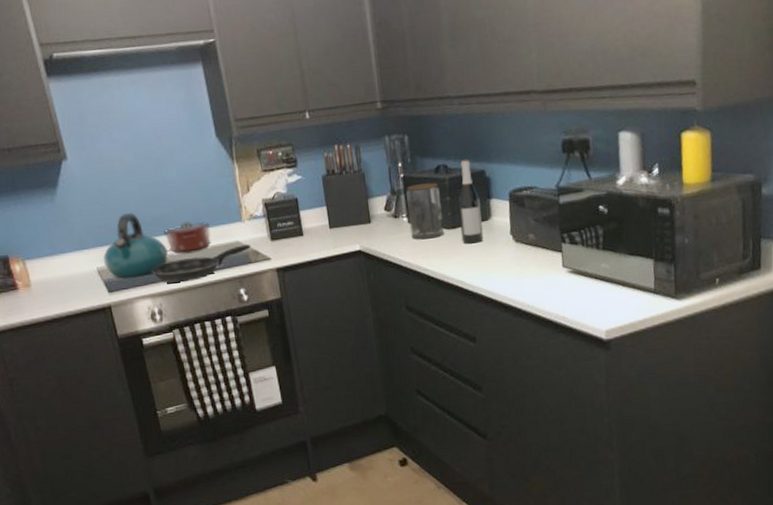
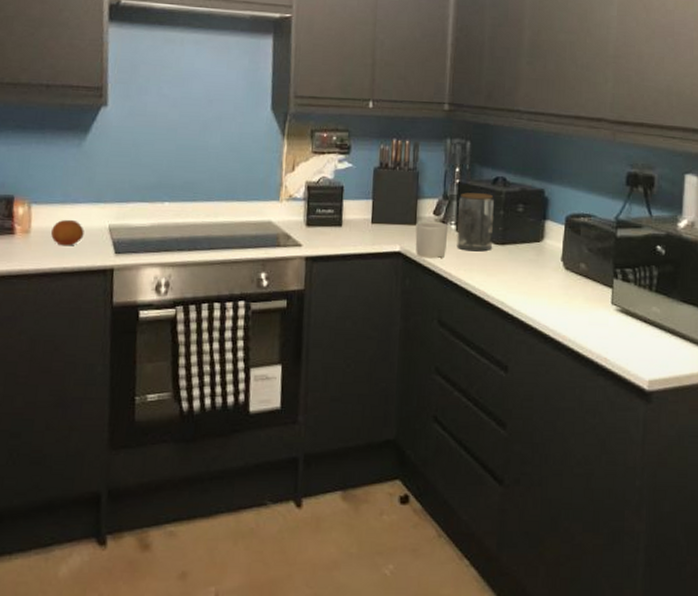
fruit: none [48,268,78,293] -> present [50,219,84,246]
kettle: present [103,212,169,278] -> none [117,171,192,241]
frying pan: present [151,244,251,284] -> none [168,225,283,256]
casserole: present [164,221,211,255] -> none [193,191,243,227]
mug: none [370,217,403,253] -> present [415,222,449,259]
wine bottle: present [458,159,484,244] -> none [509,175,534,264]

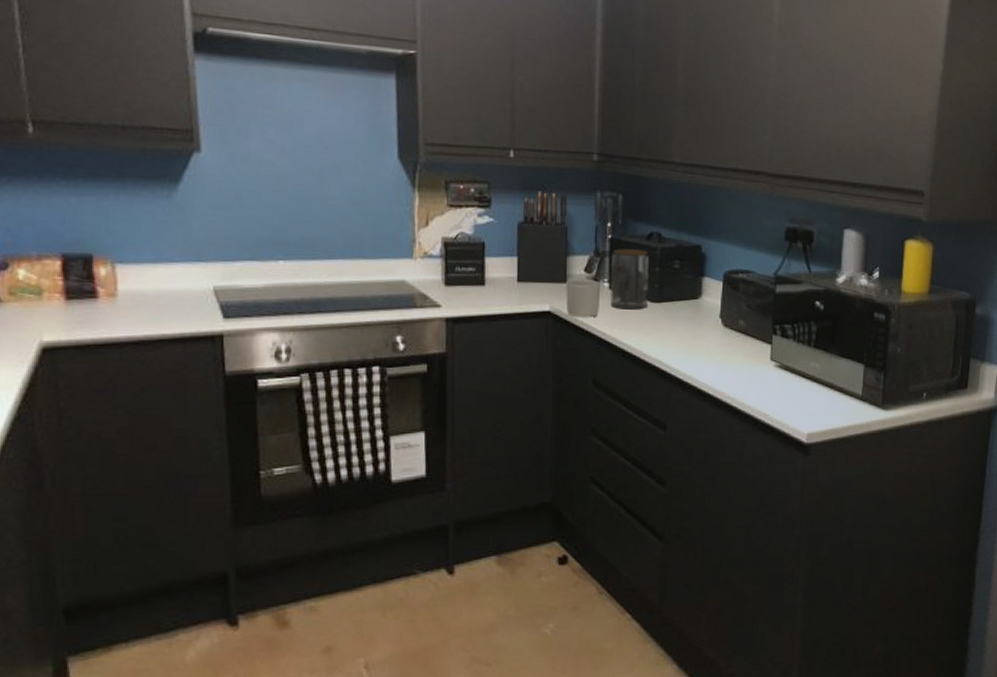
fruit: present [50,219,84,246] -> none [142,280,184,311]

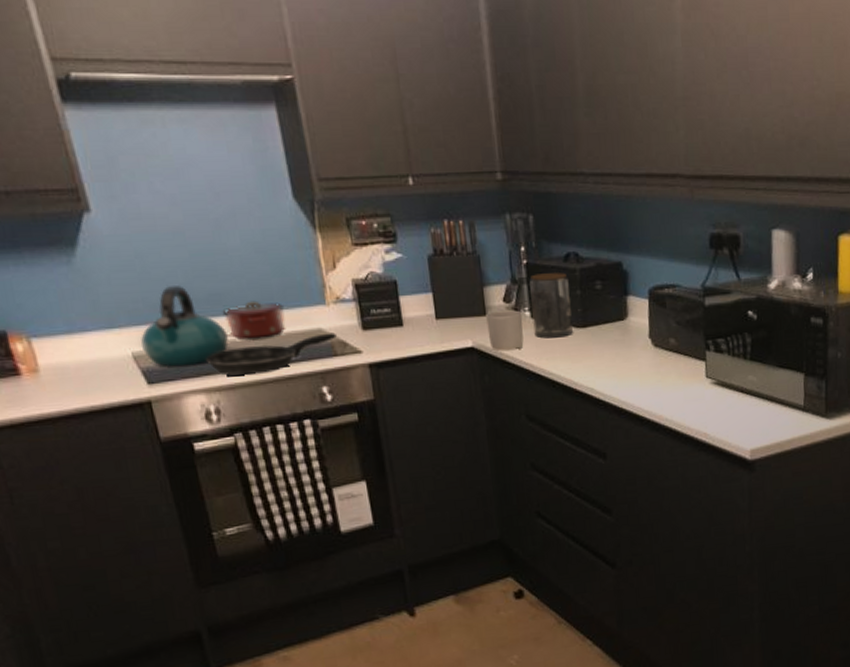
kettle: none [224,226,313,303] -> present [140,284,230,366]
frying pan: none [286,285,418,319] -> present [206,333,337,377]
casserole: none [312,248,371,287] -> present [224,301,285,342]

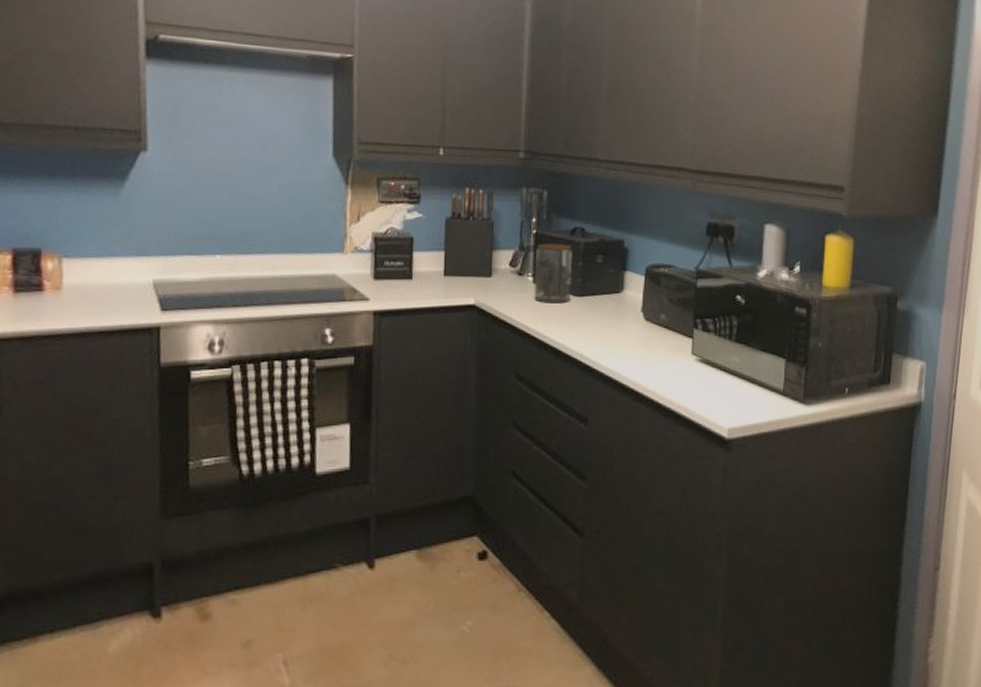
kettle: present [140,284,230,366] -> none [163,222,247,296]
frying pan: present [206,333,337,377] -> none [221,279,348,312]
casserole: present [224,301,285,342] -> none [248,243,304,281]
mug: present [486,310,524,352] -> none [490,273,525,312]

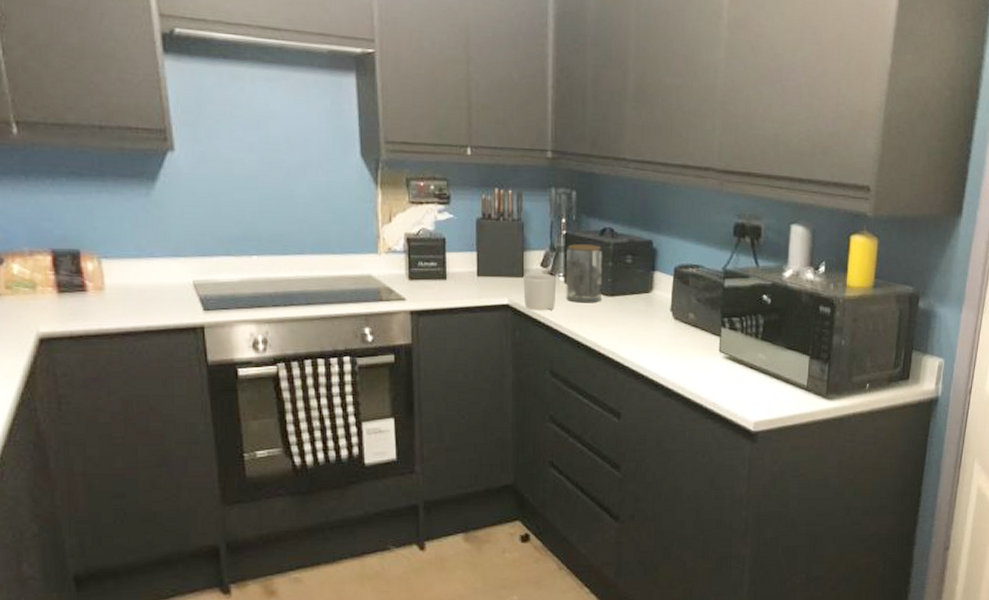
mug: none [490,273,525,312] -> present [523,274,557,311]

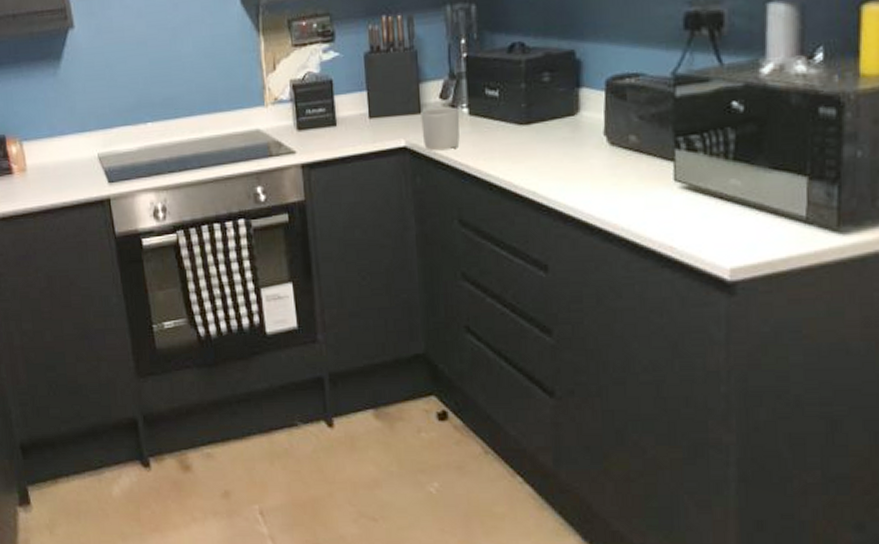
jar: present [566,244,603,303] -> none [469,65,515,137]

